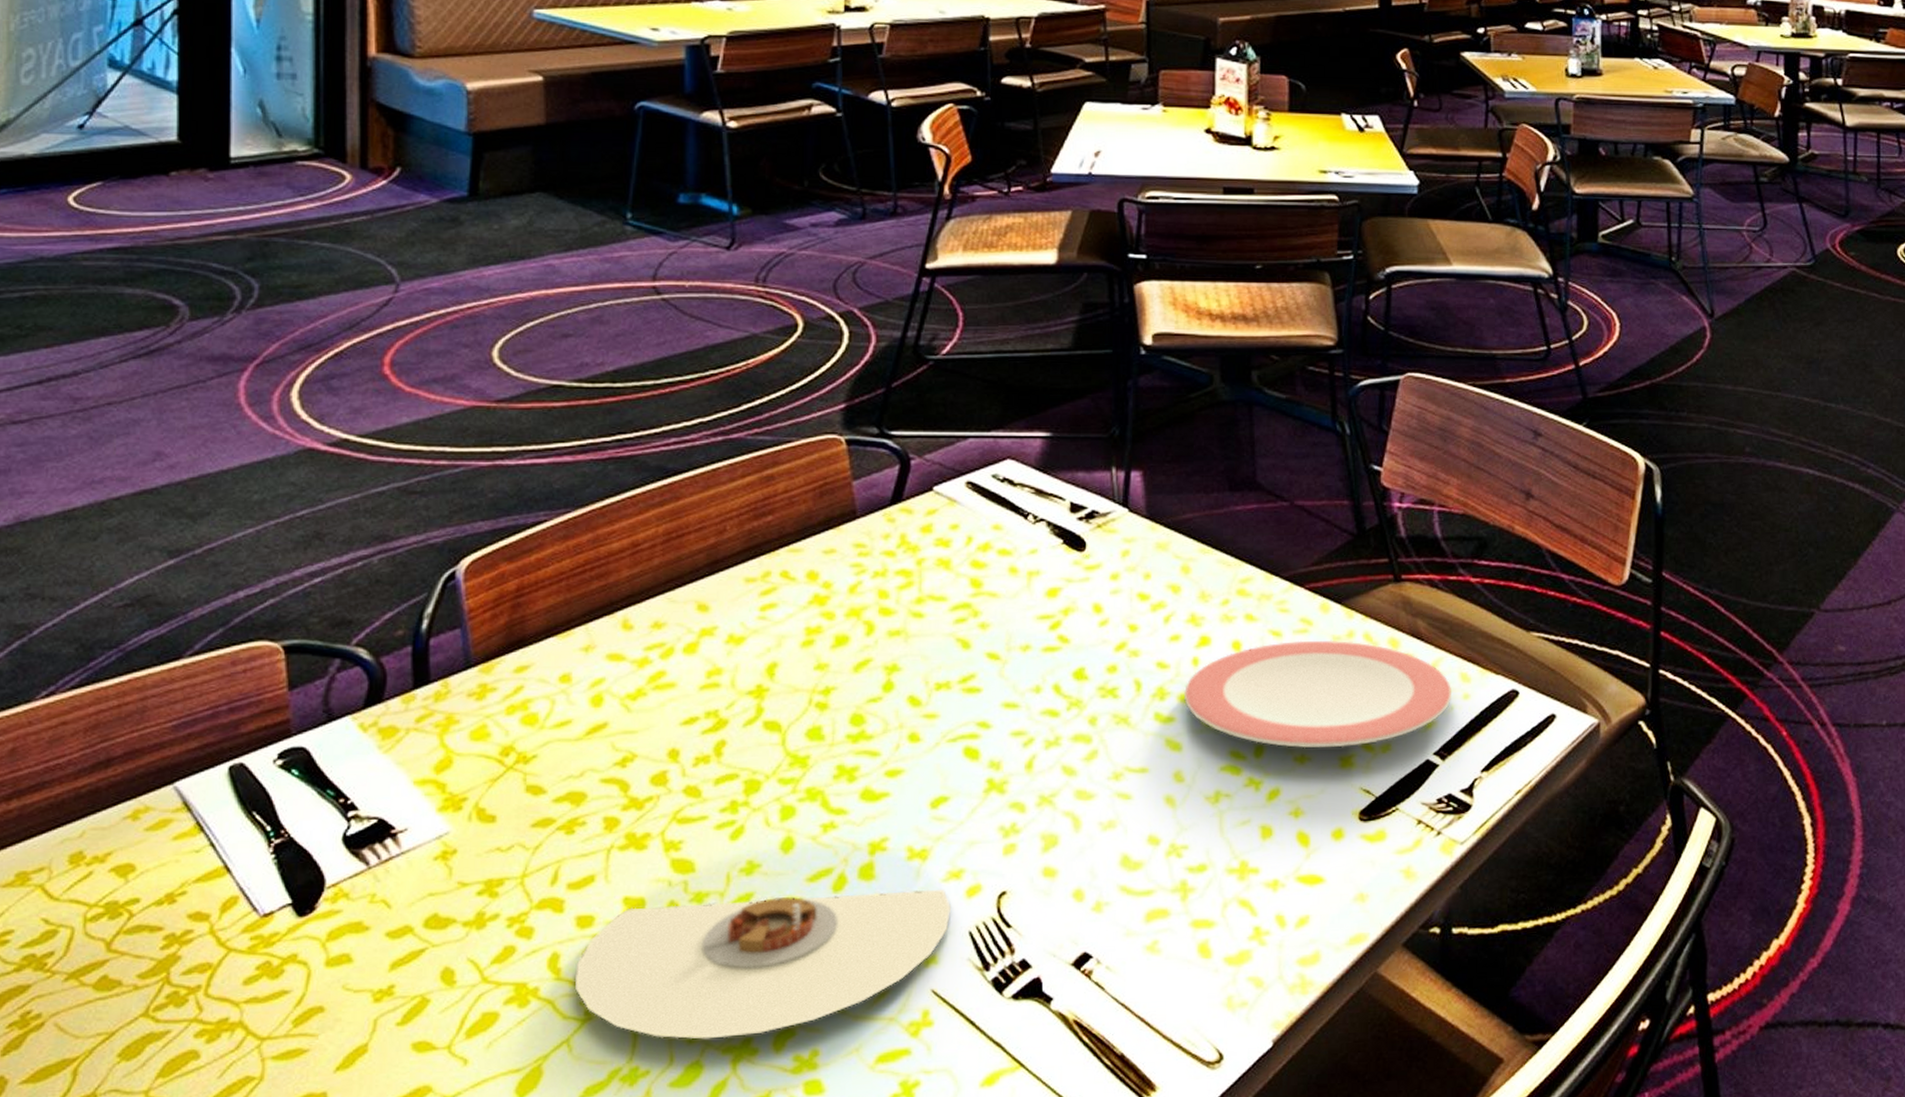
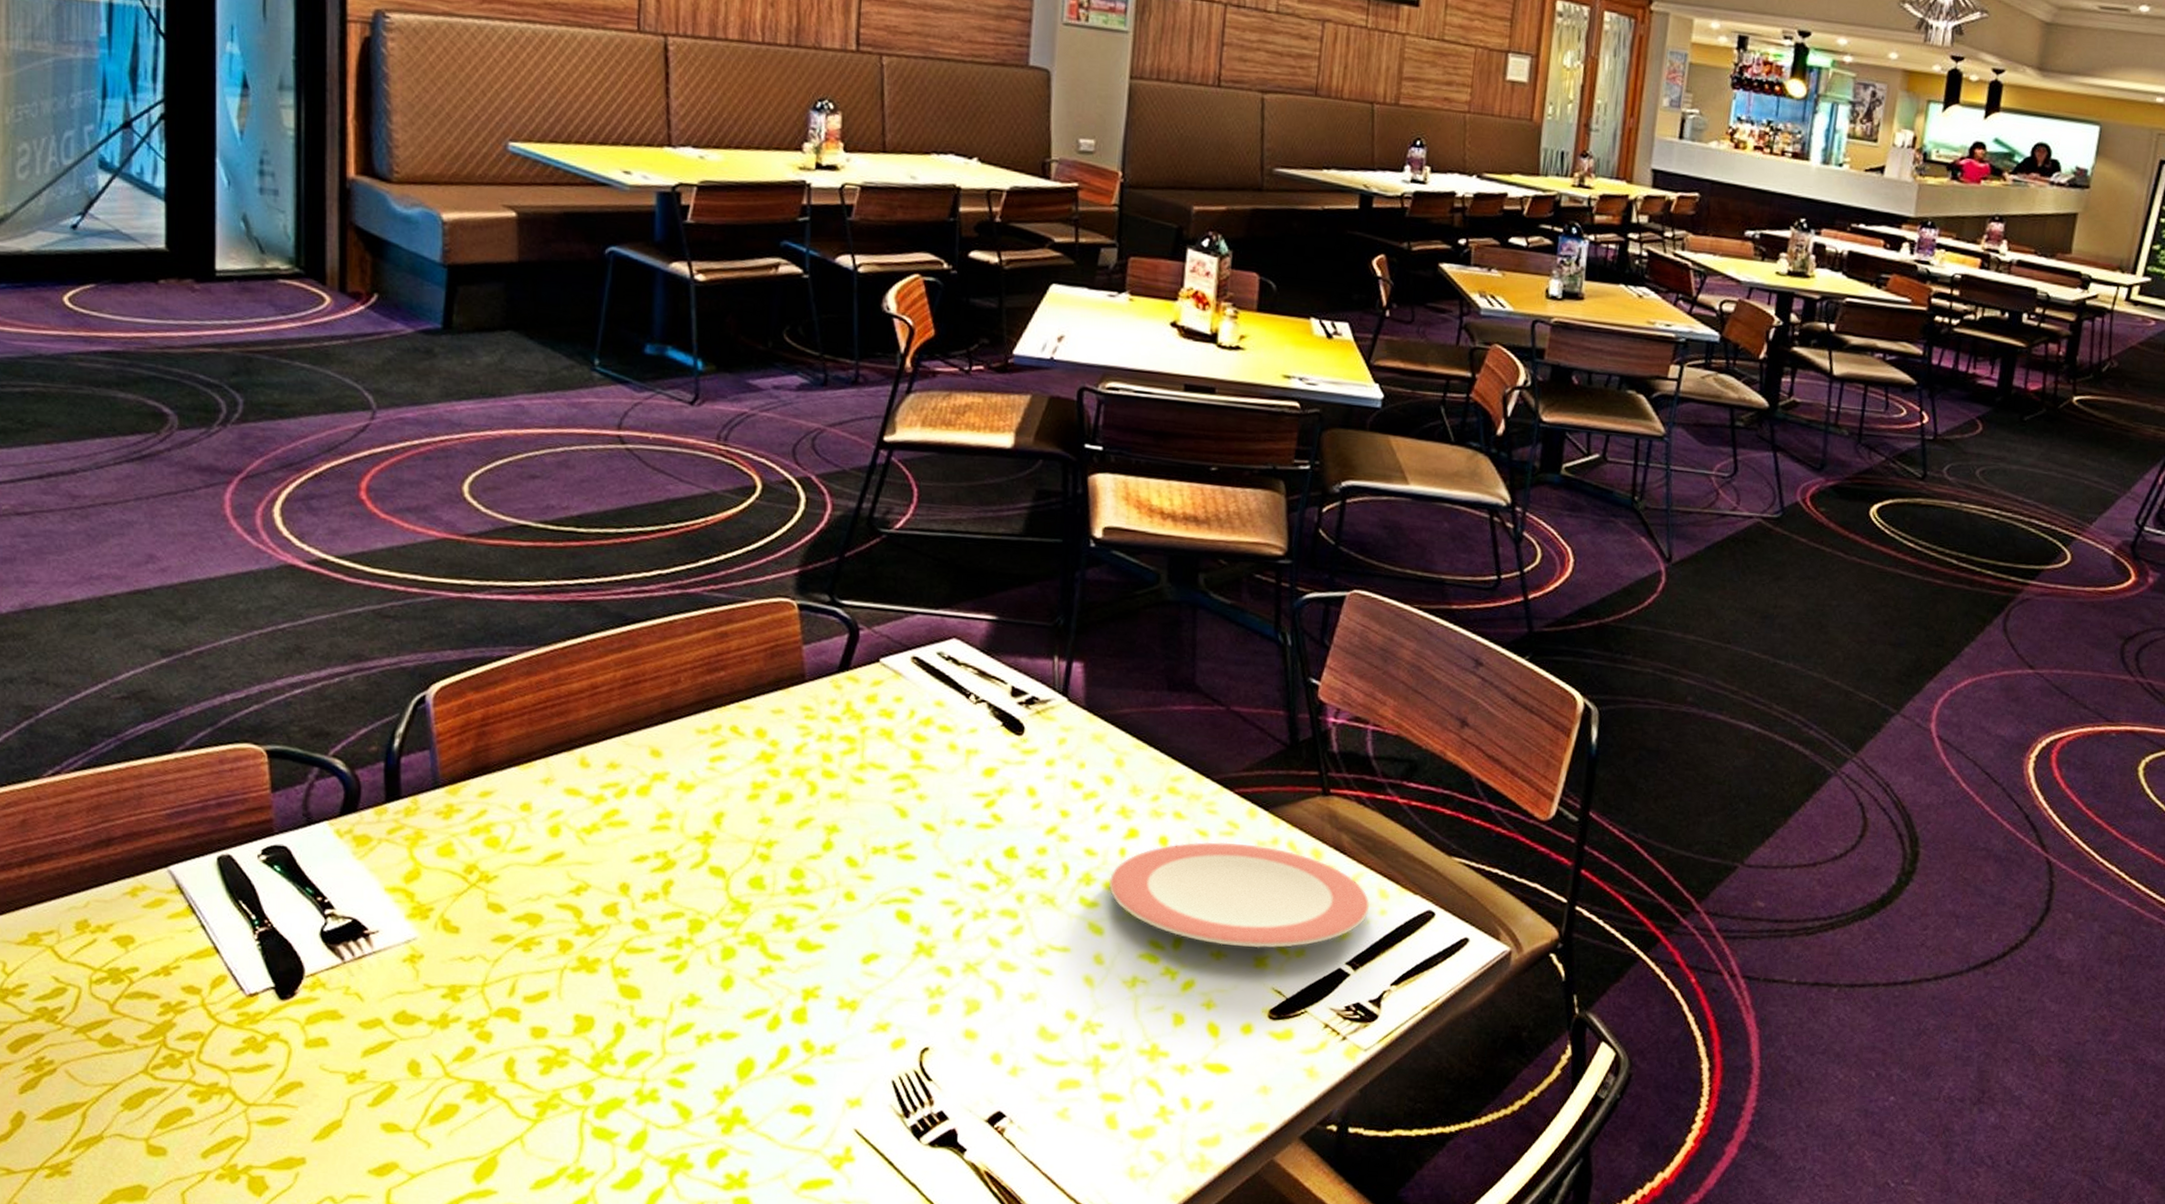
plate: present [574,889,951,1039] -> none [528,1024,876,1151]

